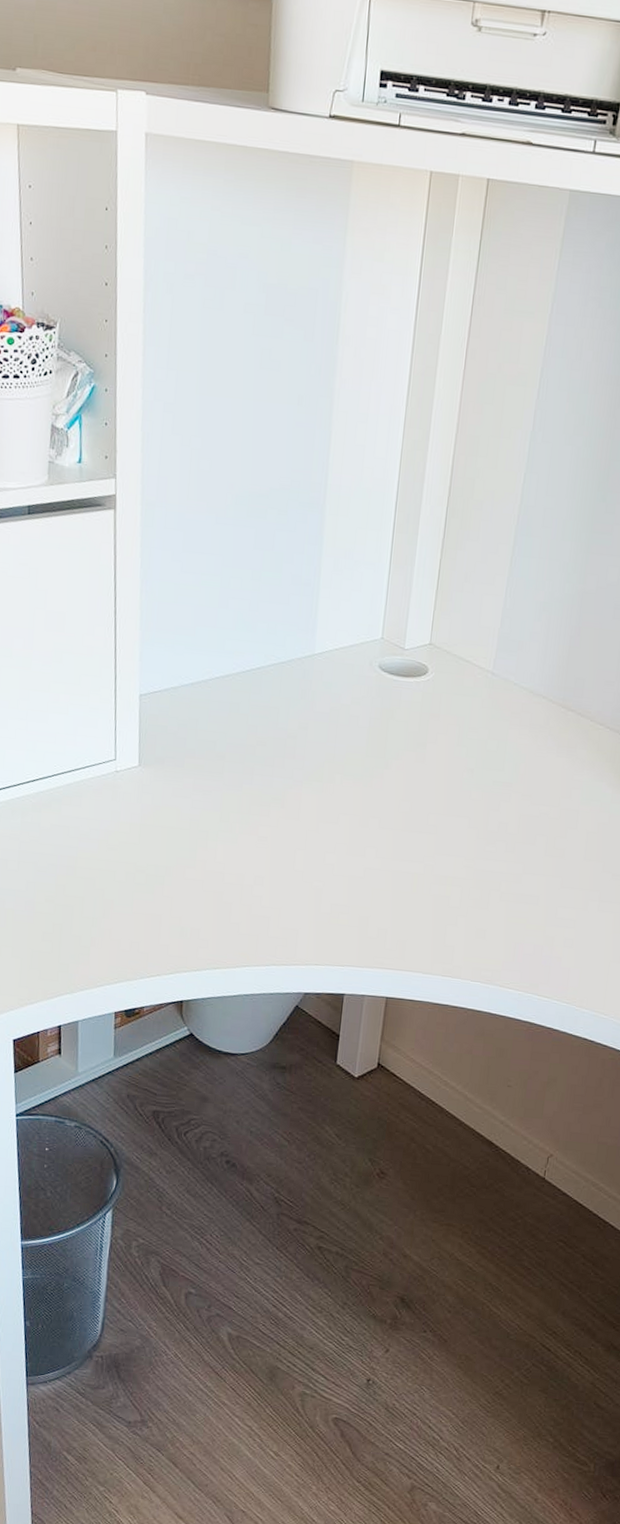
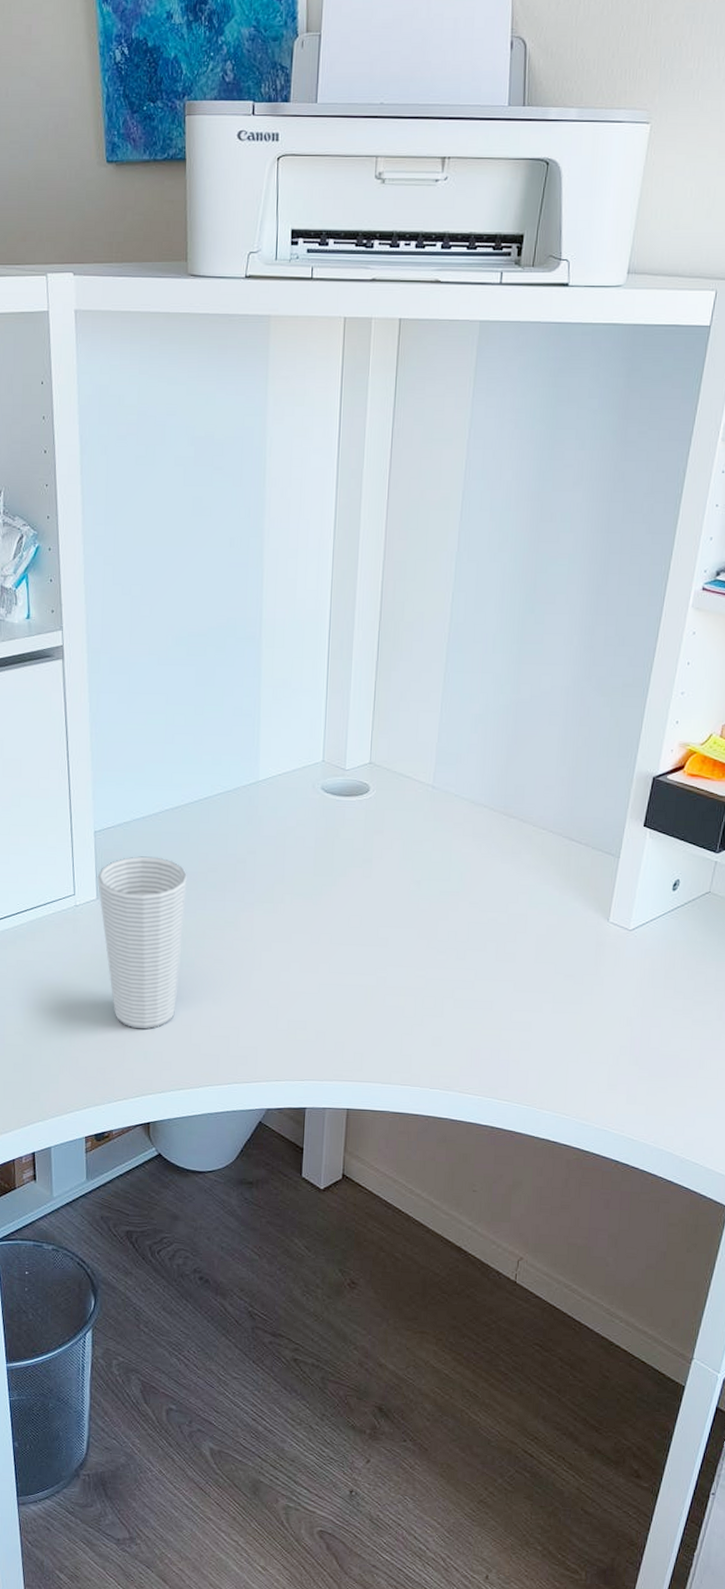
cup: none [140,724,236,904] -> present [97,856,188,1029]

